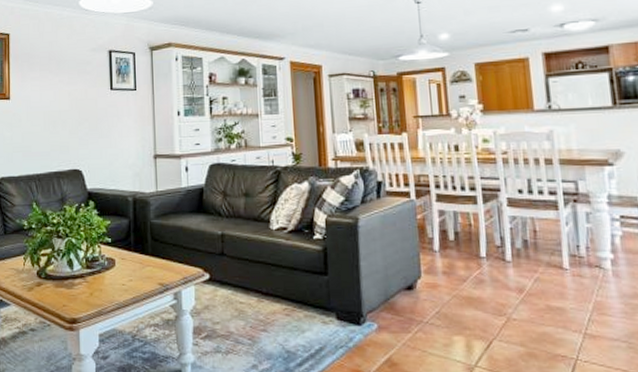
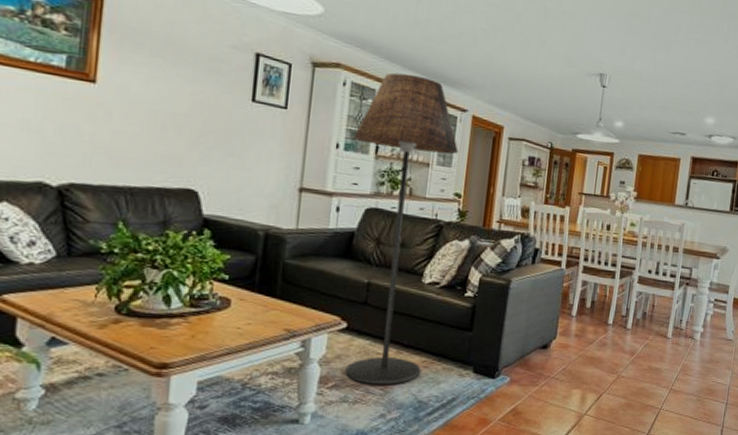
floor lamp: none [190,37,284,335] -> present [345,73,458,385]

